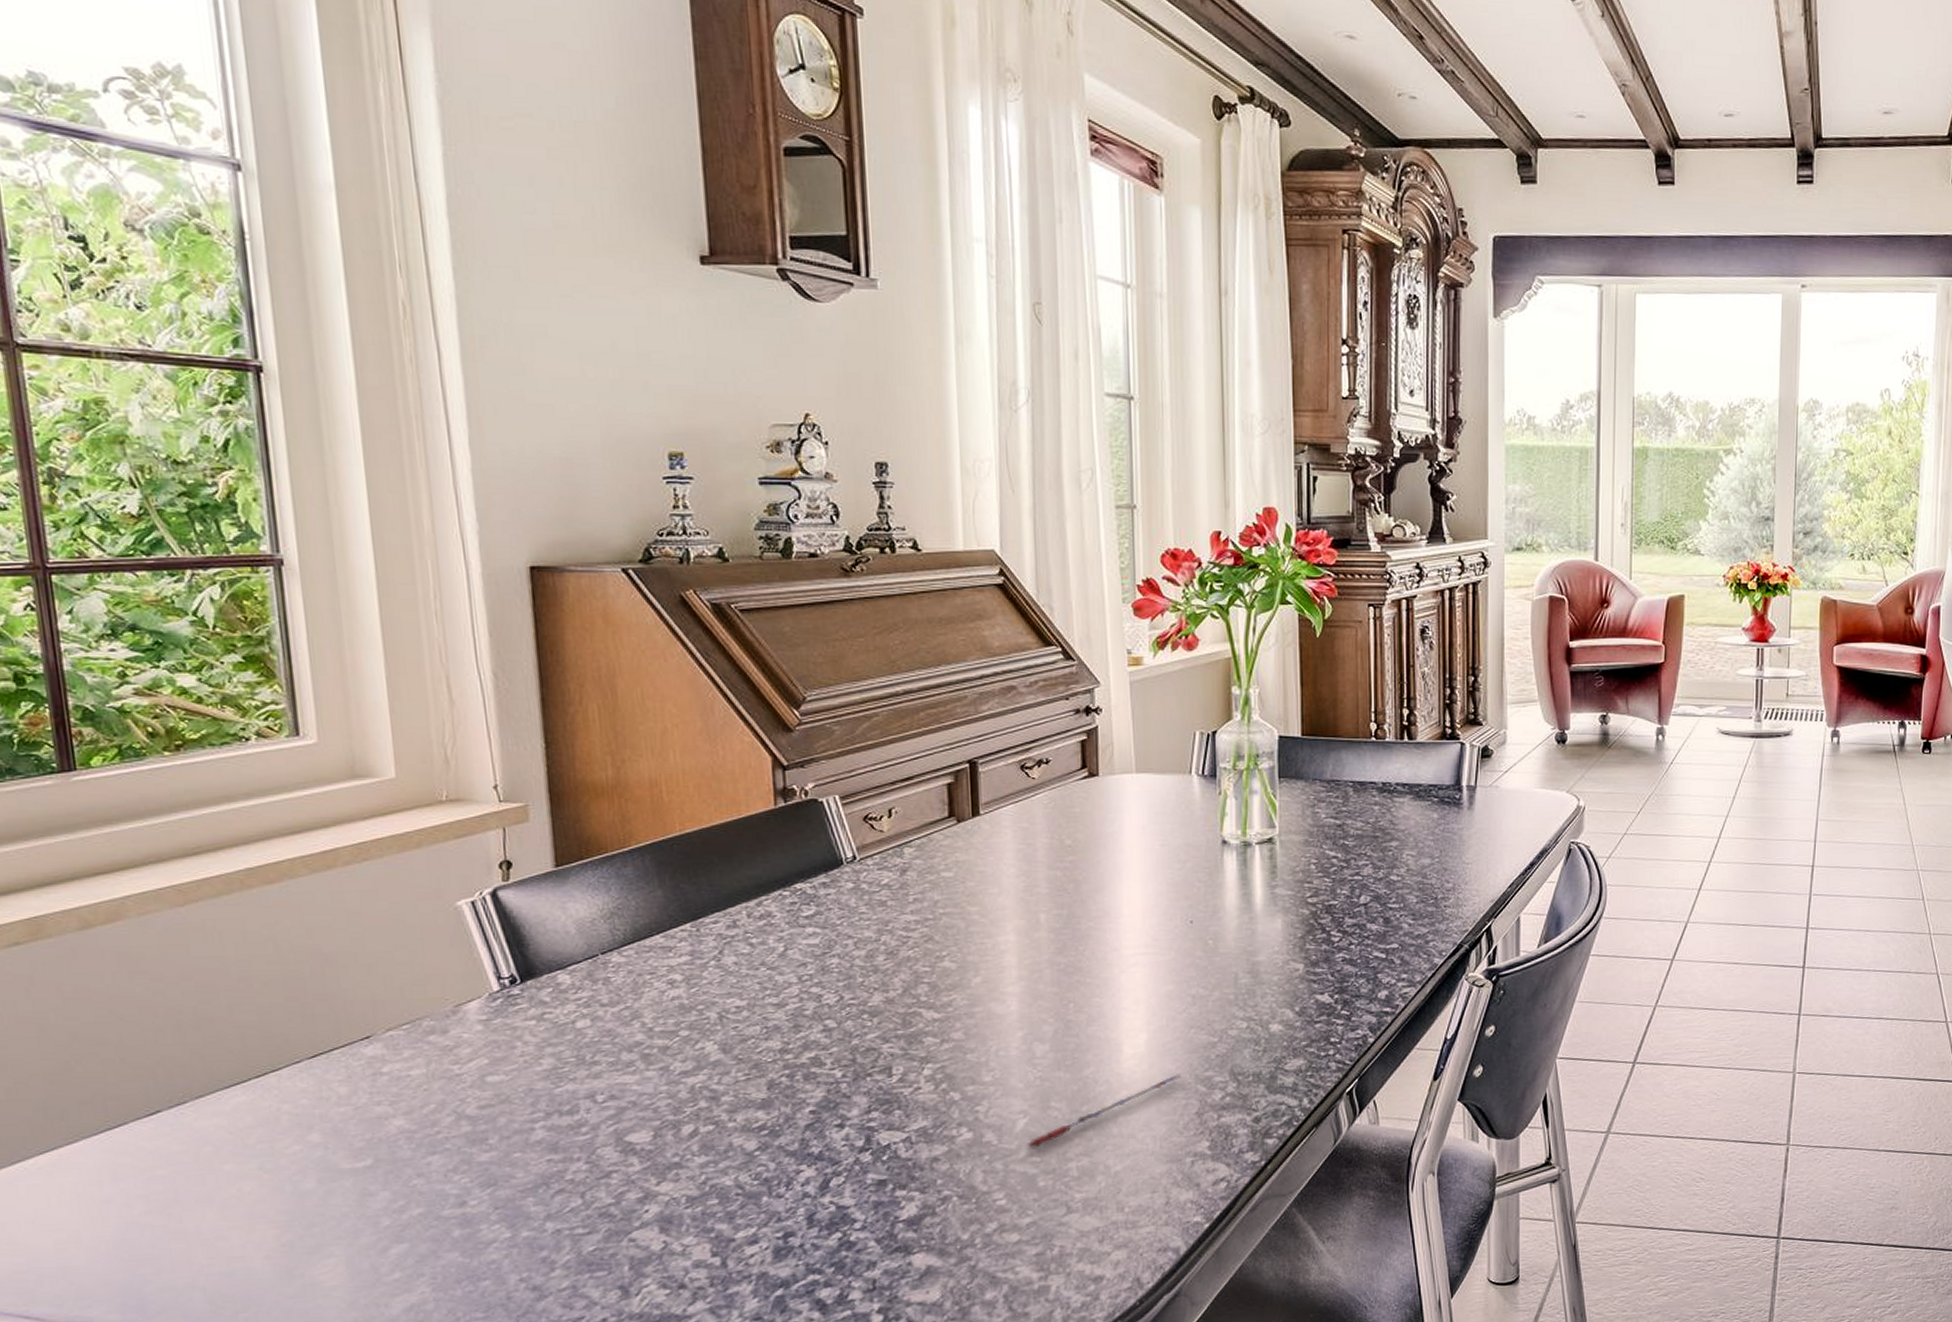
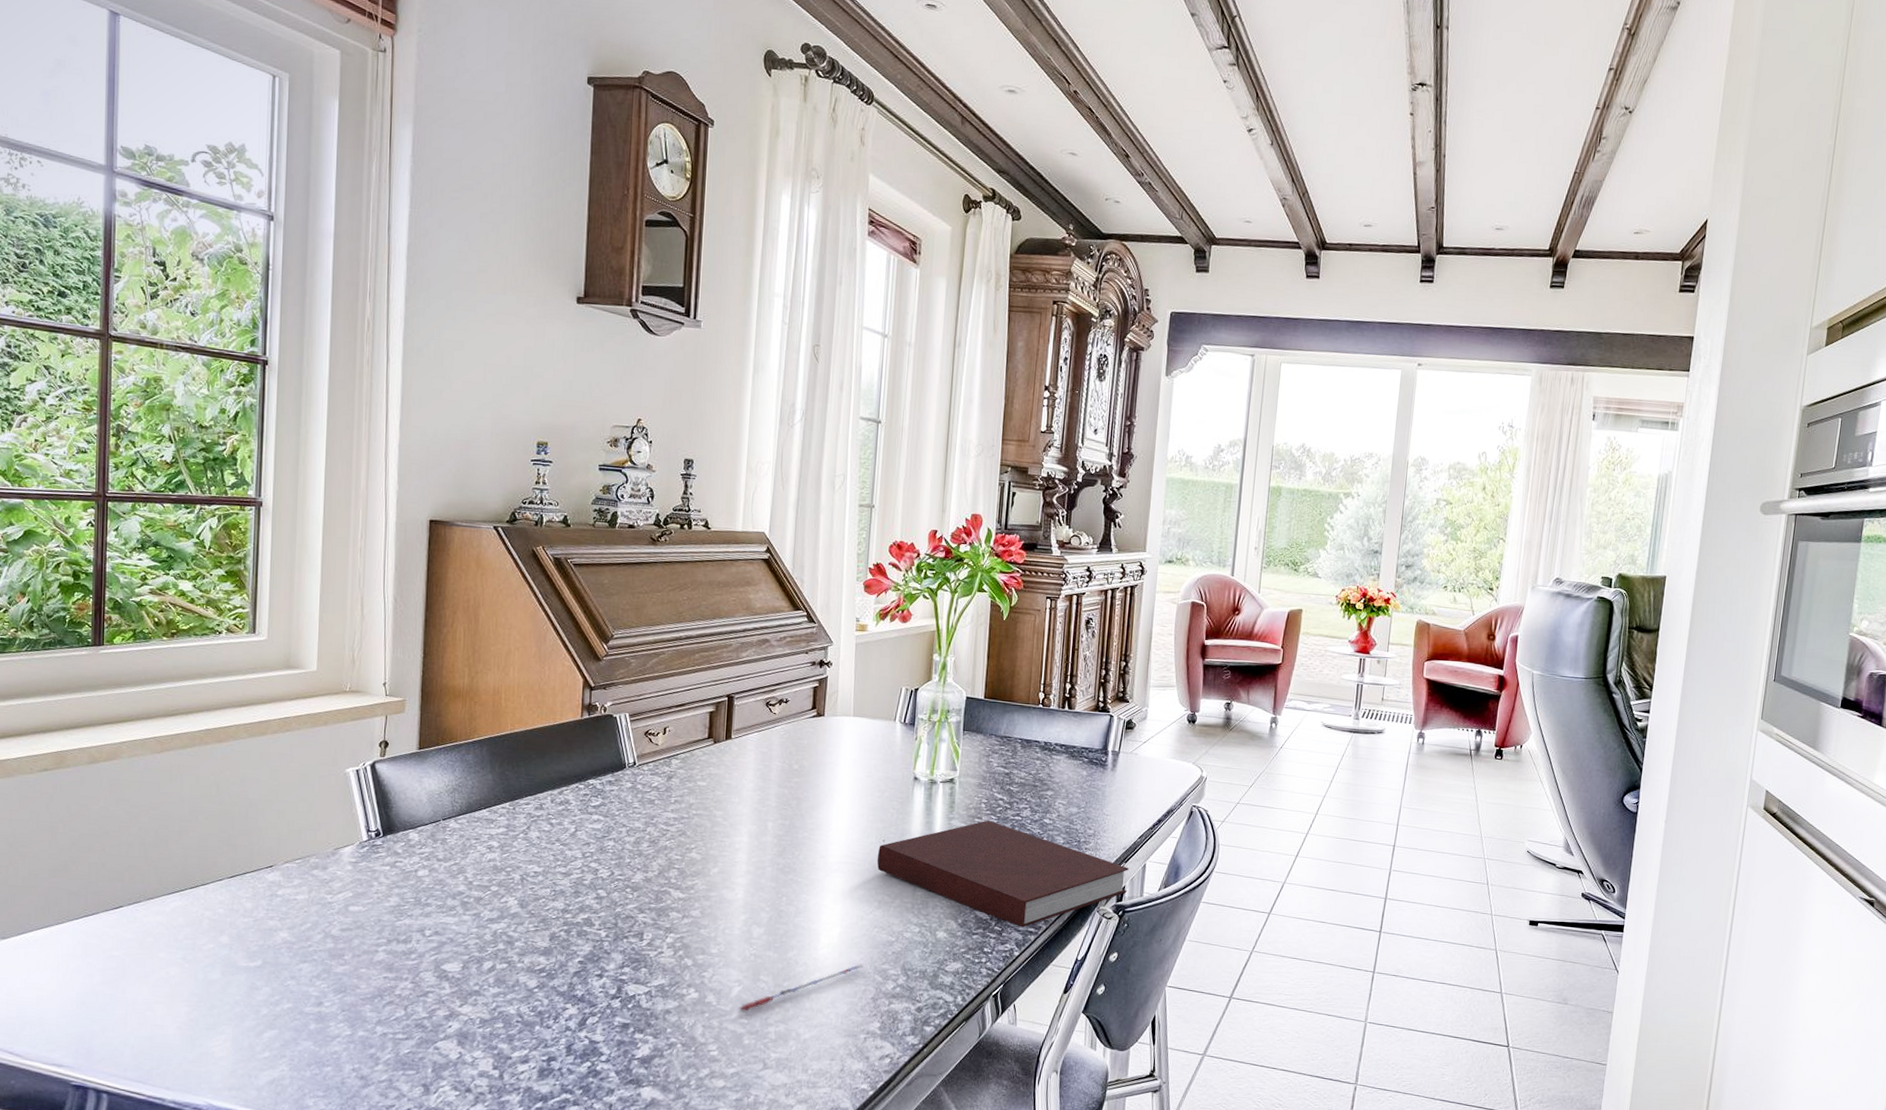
notebook: none [1185,883,1500,1008] -> present [877,820,1129,928]

